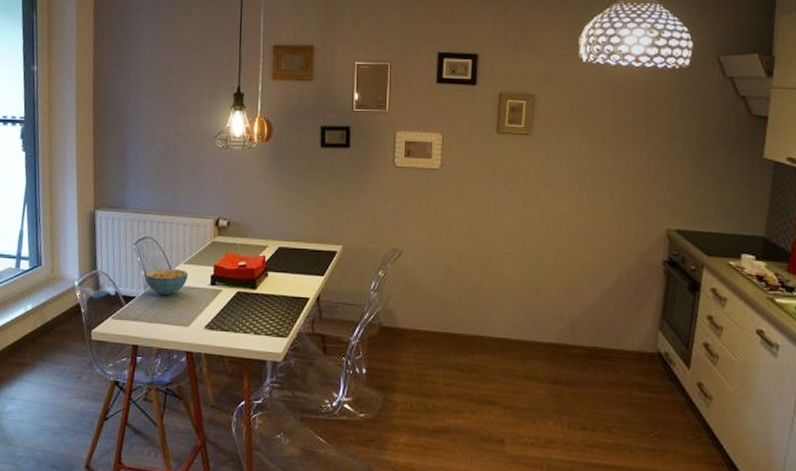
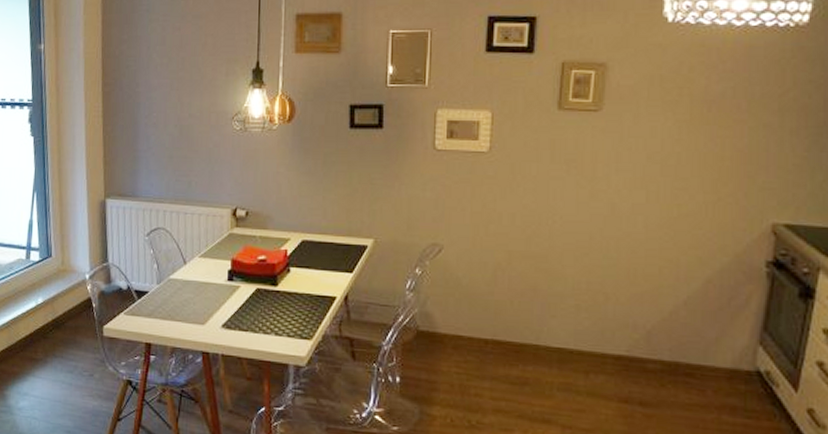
cereal bowl: present [144,268,189,296] -> none [157,261,204,292]

